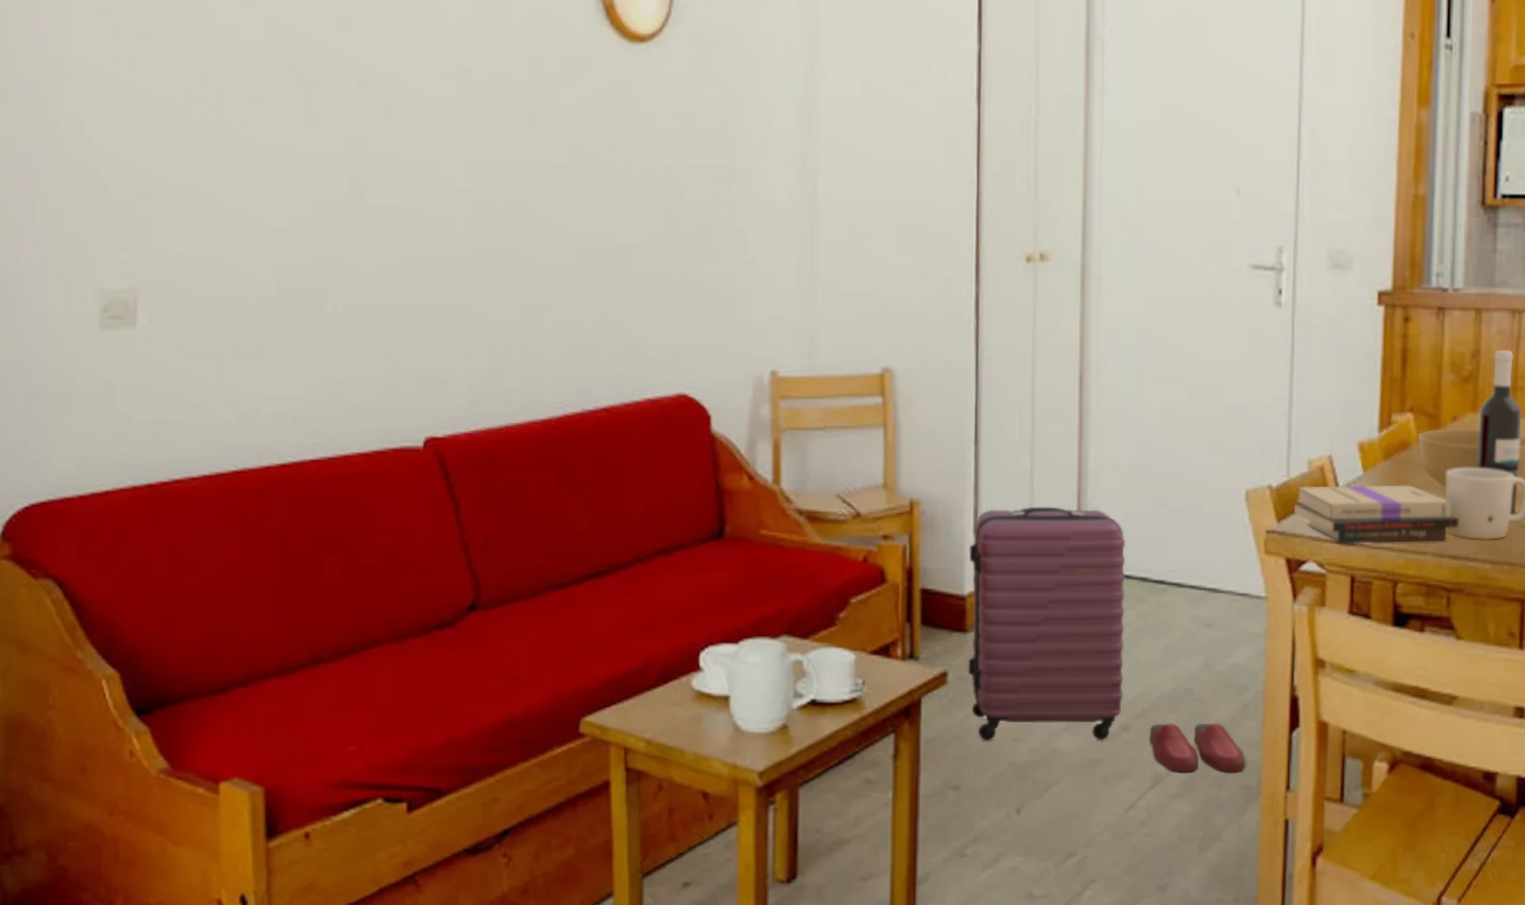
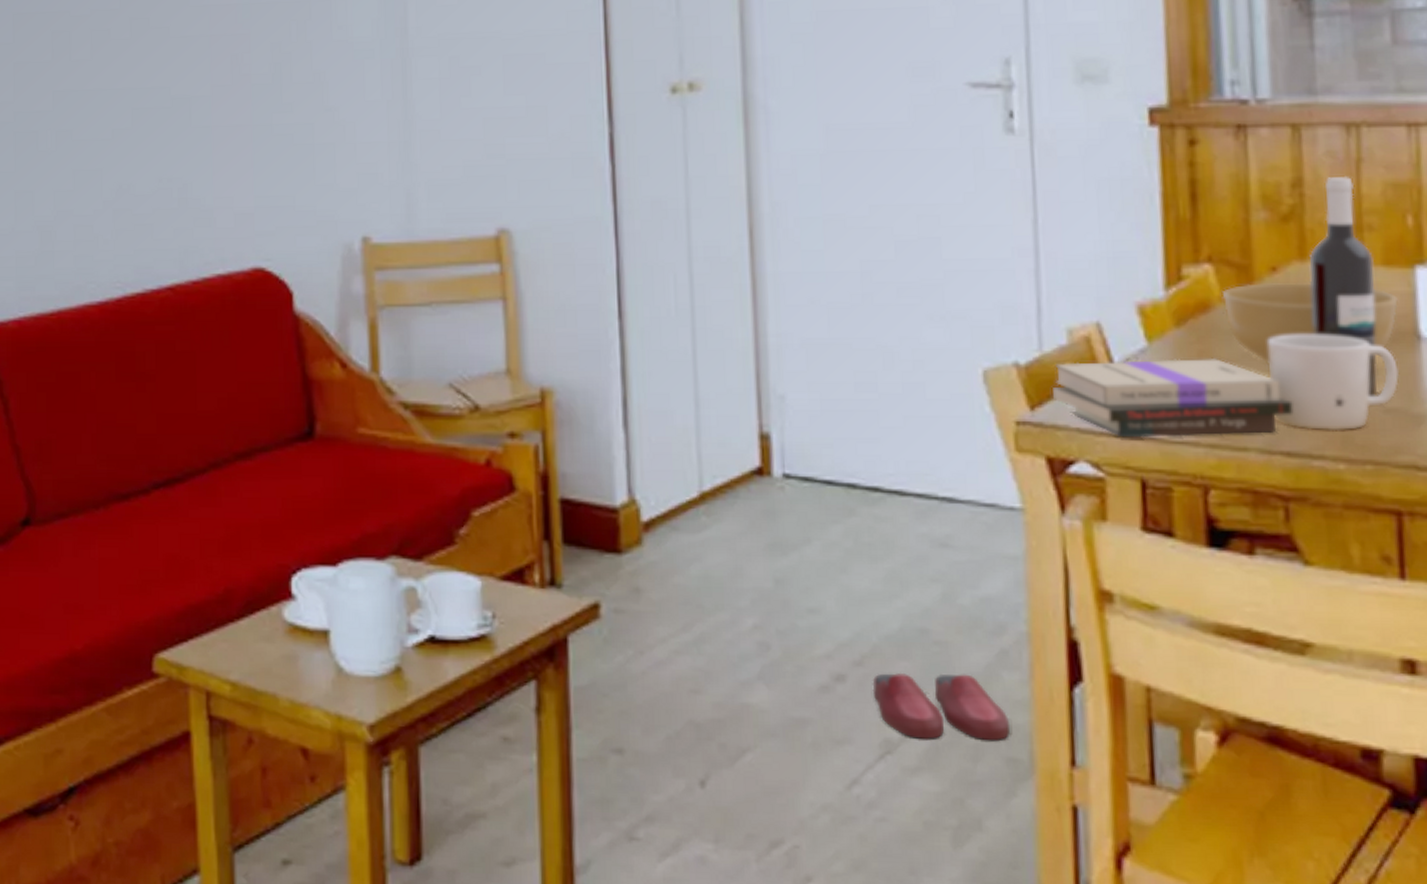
suitcase: present [968,506,1129,741] -> none [620,394,834,693]

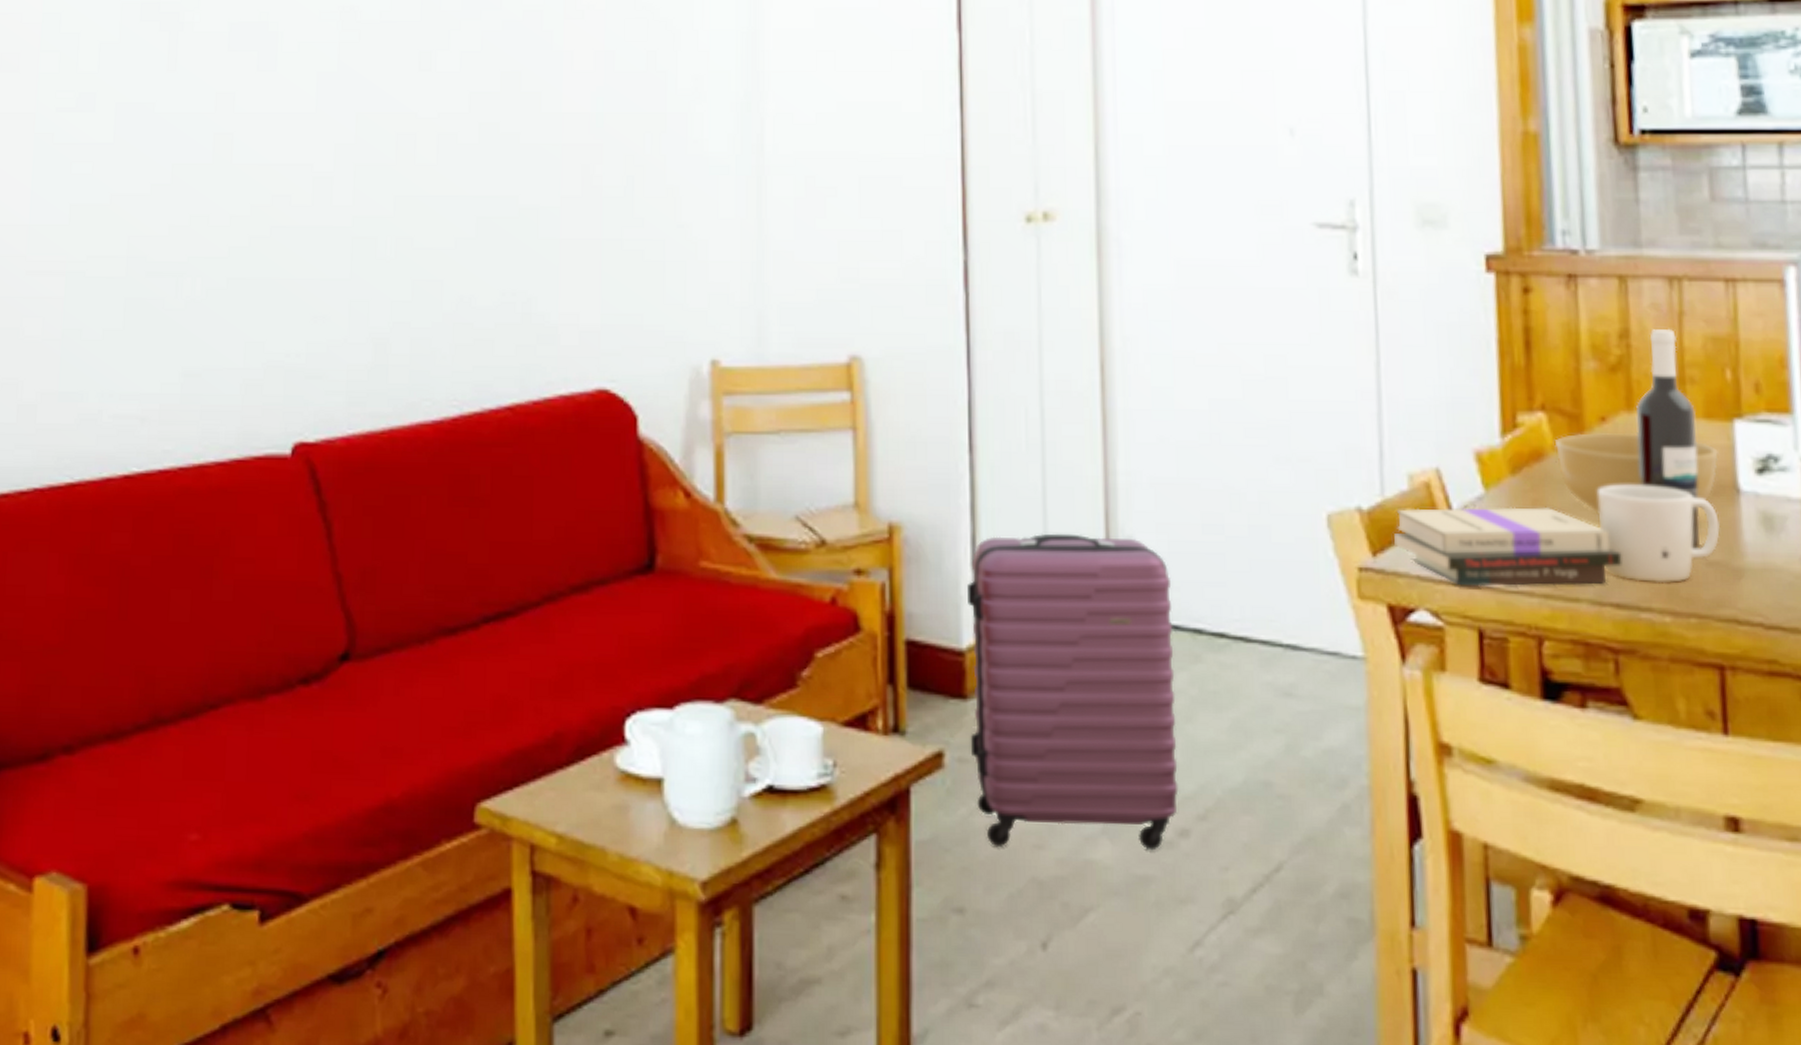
suitcase: none [620,394,834,693] -> present [967,533,1179,849]
slippers: present [872,672,1010,740] -> none [1216,827,1351,900]

